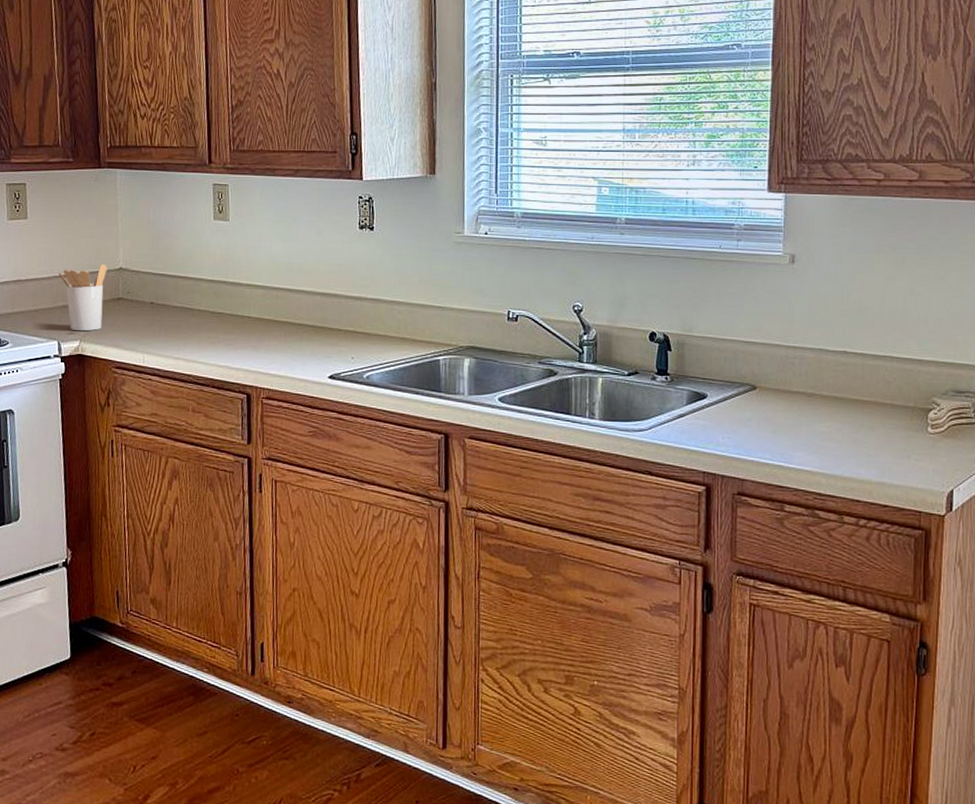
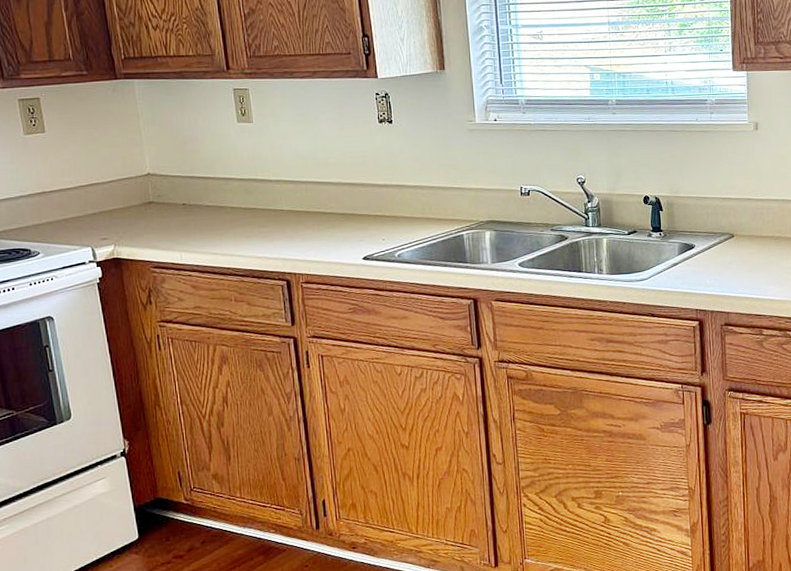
utensil holder: present [58,263,107,332] -> none [85,170,135,237]

